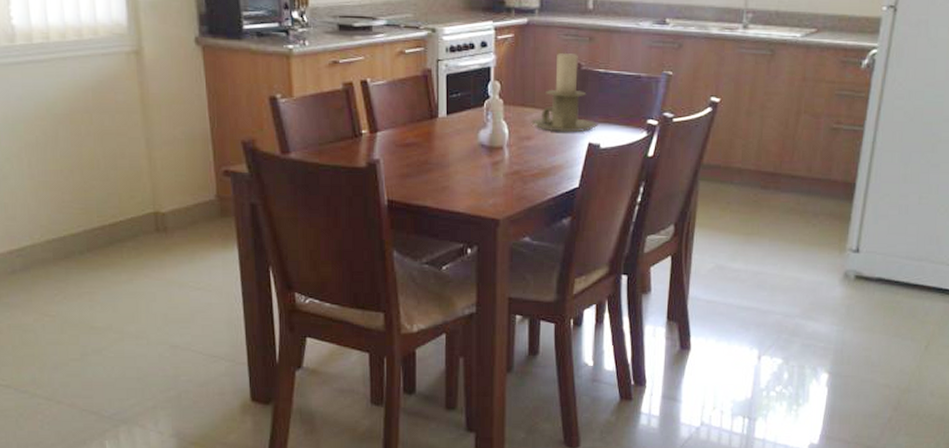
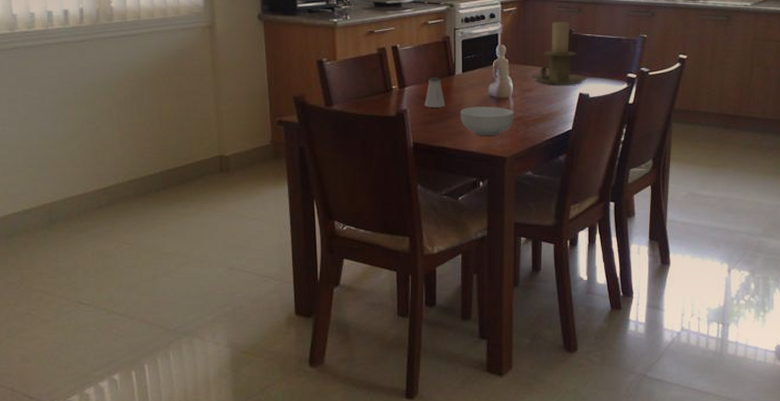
saltshaker: none [401,120,426,158] -> present [424,77,446,108]
cereal bowl: none [444,157,509,193] -> present [460,107,514,135]

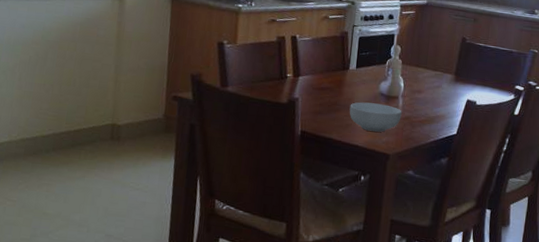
saltshaker: present [424,77,446,108] -> none [316,69,337,100]
candle holder: present [531,21,588,85] -> none [422,28,477,91]

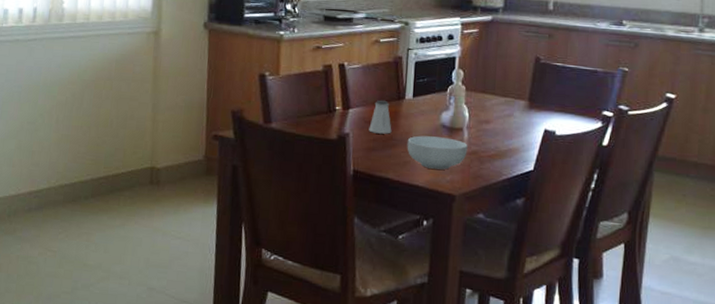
saltshaker: none [316,69,337,100] -> present [369,100,392,134]

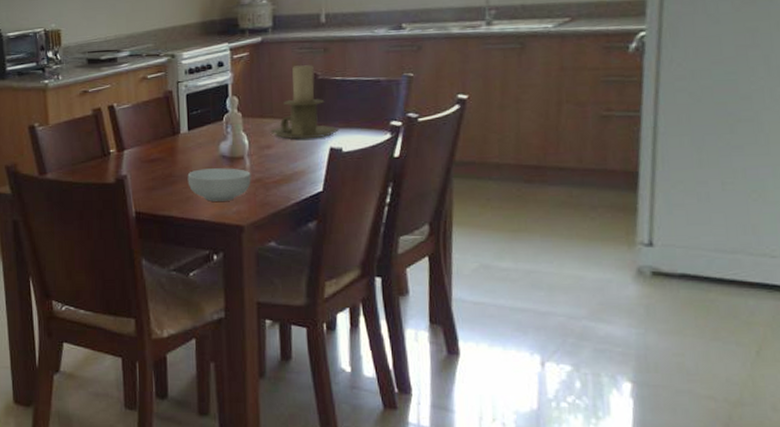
saltshaker: present [369,100,392,134] -> none [146,137,170,172]
candle holder: none [490,47,556,119] -> present [270,64,340,139]

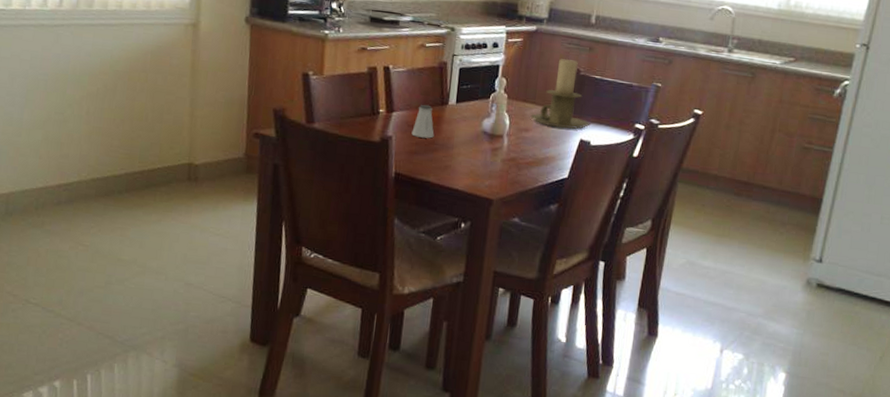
saltshaker: none [146,137,170,172] -> present [411,104,434,139]
cereal bowl: present [187,168,251,202] -> none [448,141,507,175]

